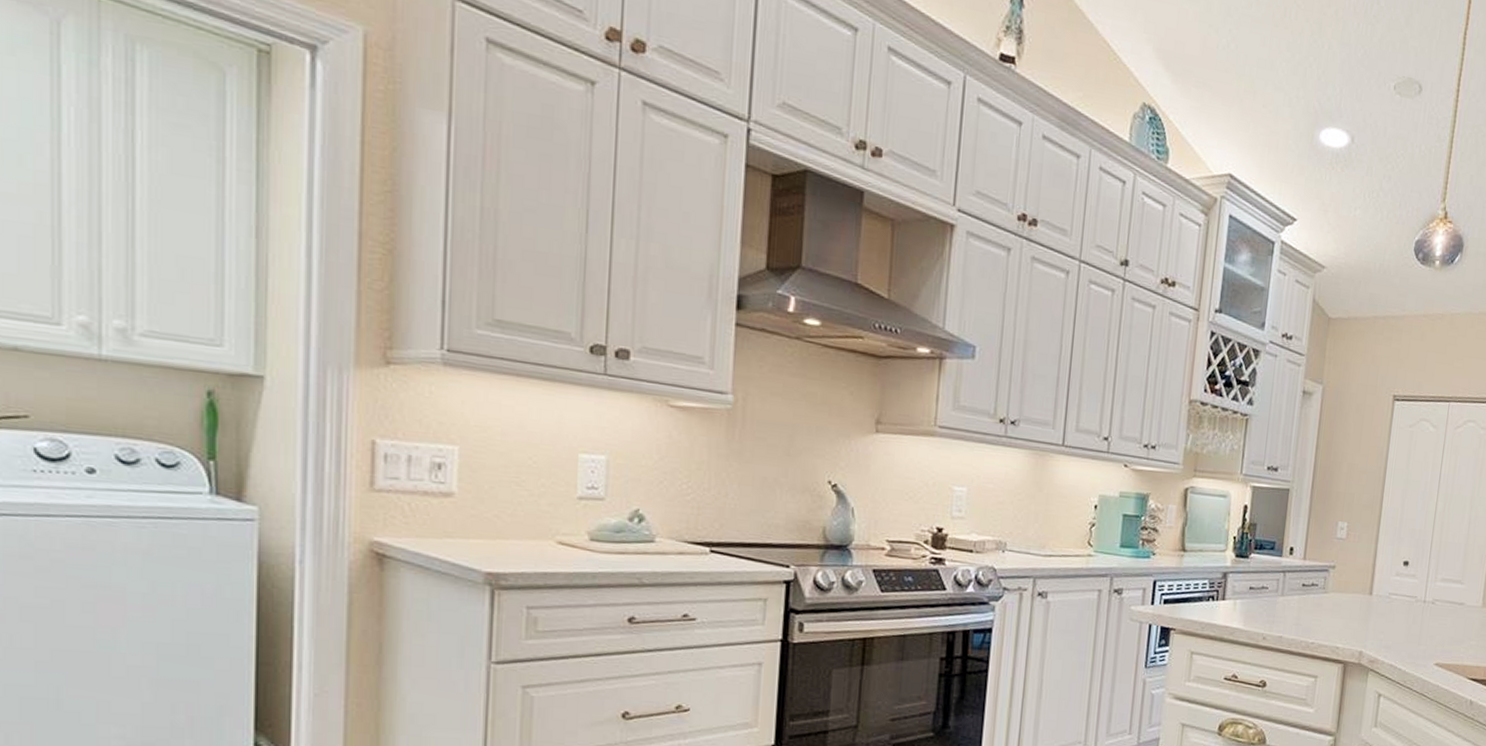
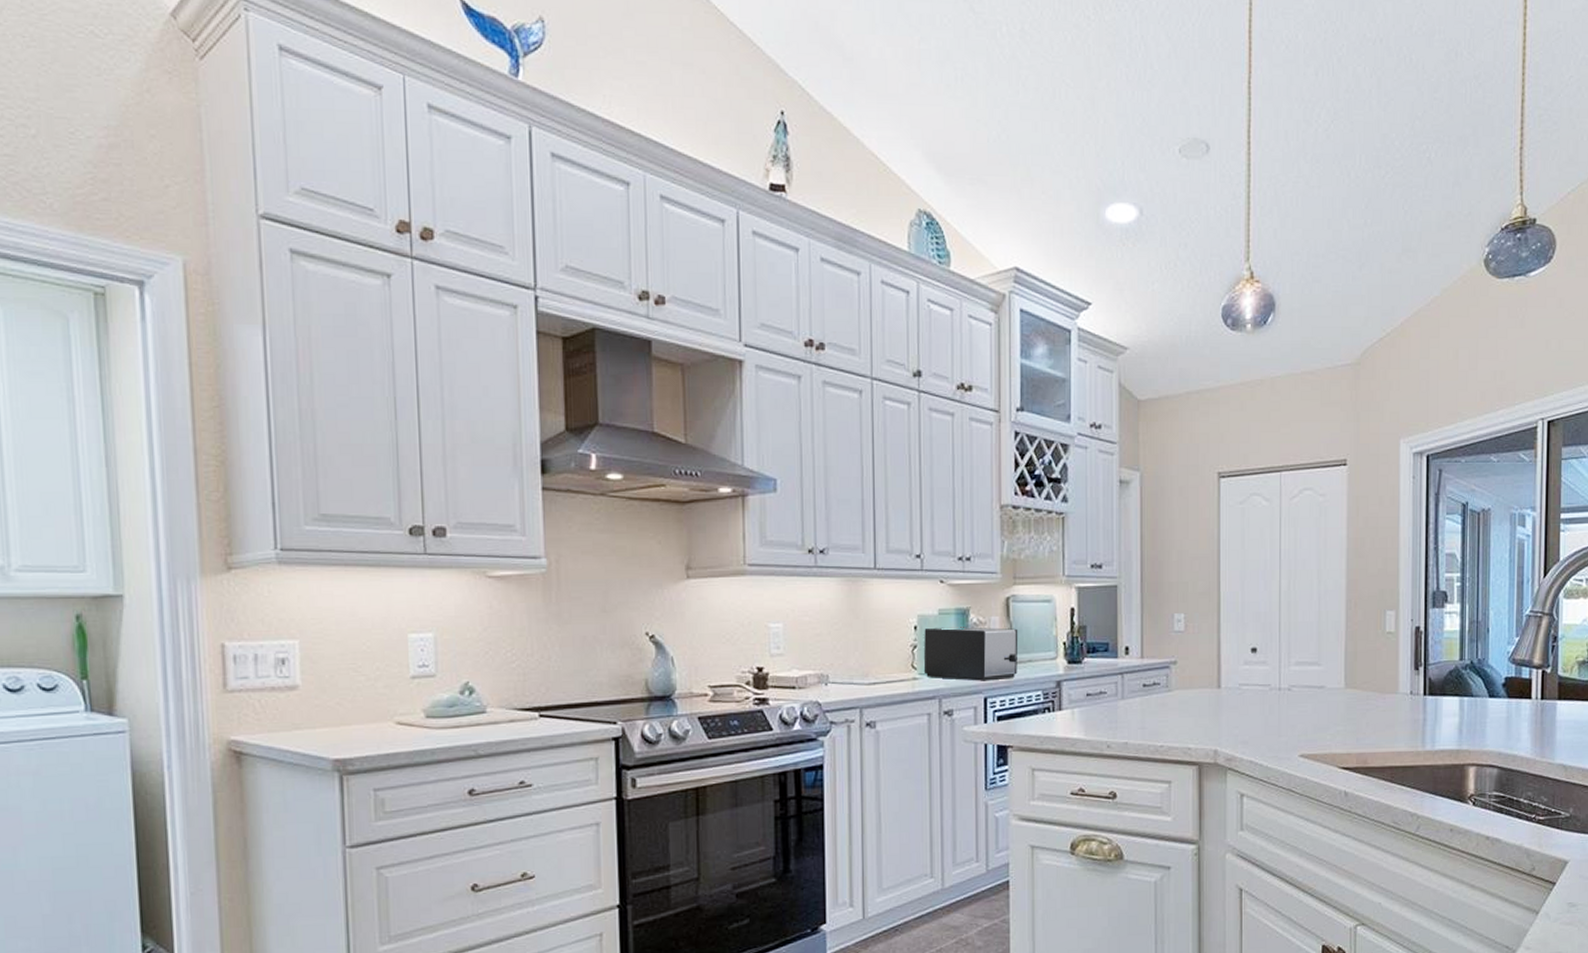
toaster: none [1099,509,1193,566] -> present [923,627,1018,681]

